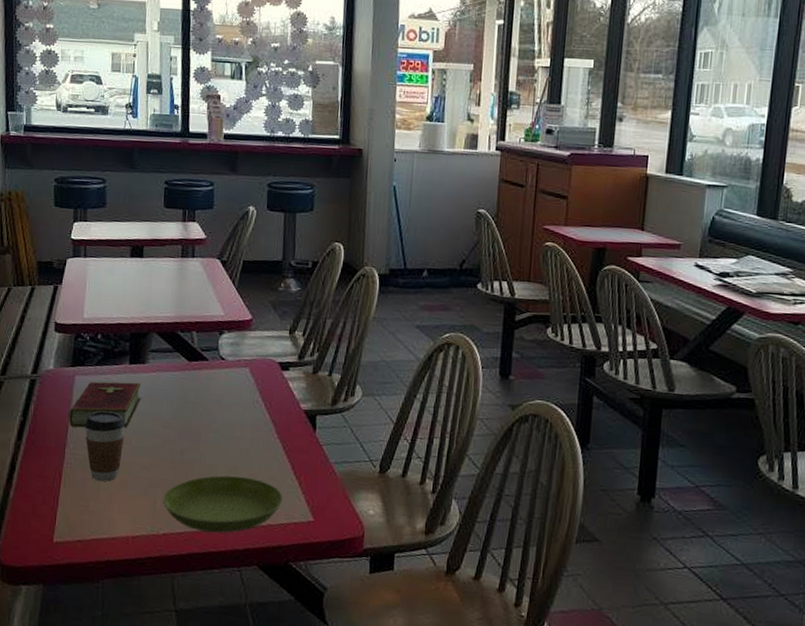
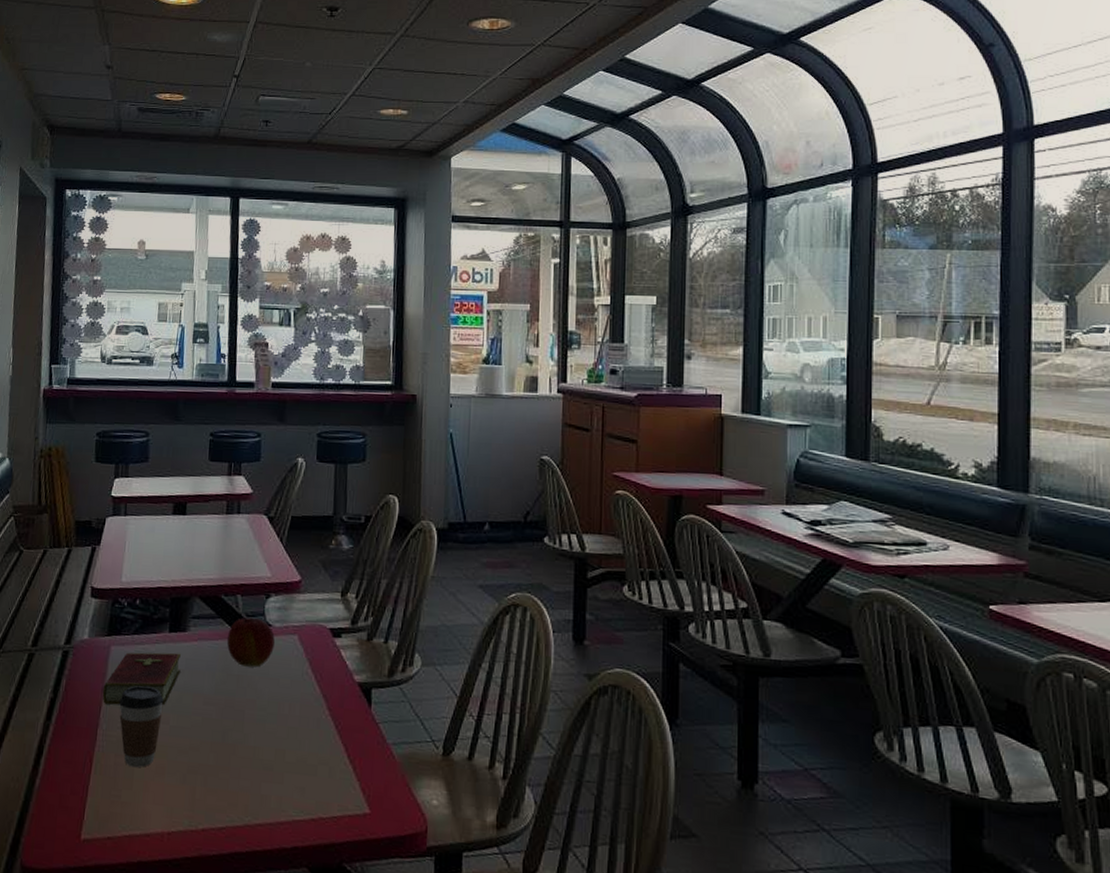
saucer: present [162,475,284,533] -> none [201,759,336,828]
apple: none [183,351,228,396] -> present [226,617,275,668]

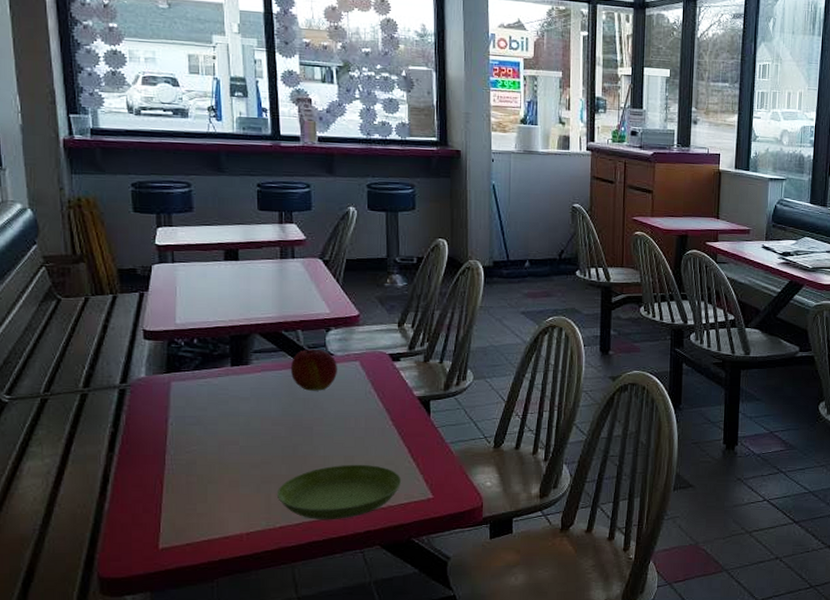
hardcover book: present [102,652,181,706] -> none [166,383,246,433]
coffee cup: present [119,686,164,768] -> none [186,415,231,484]
saucer: none [201,759,336,828] -> present [276,464,402,520]

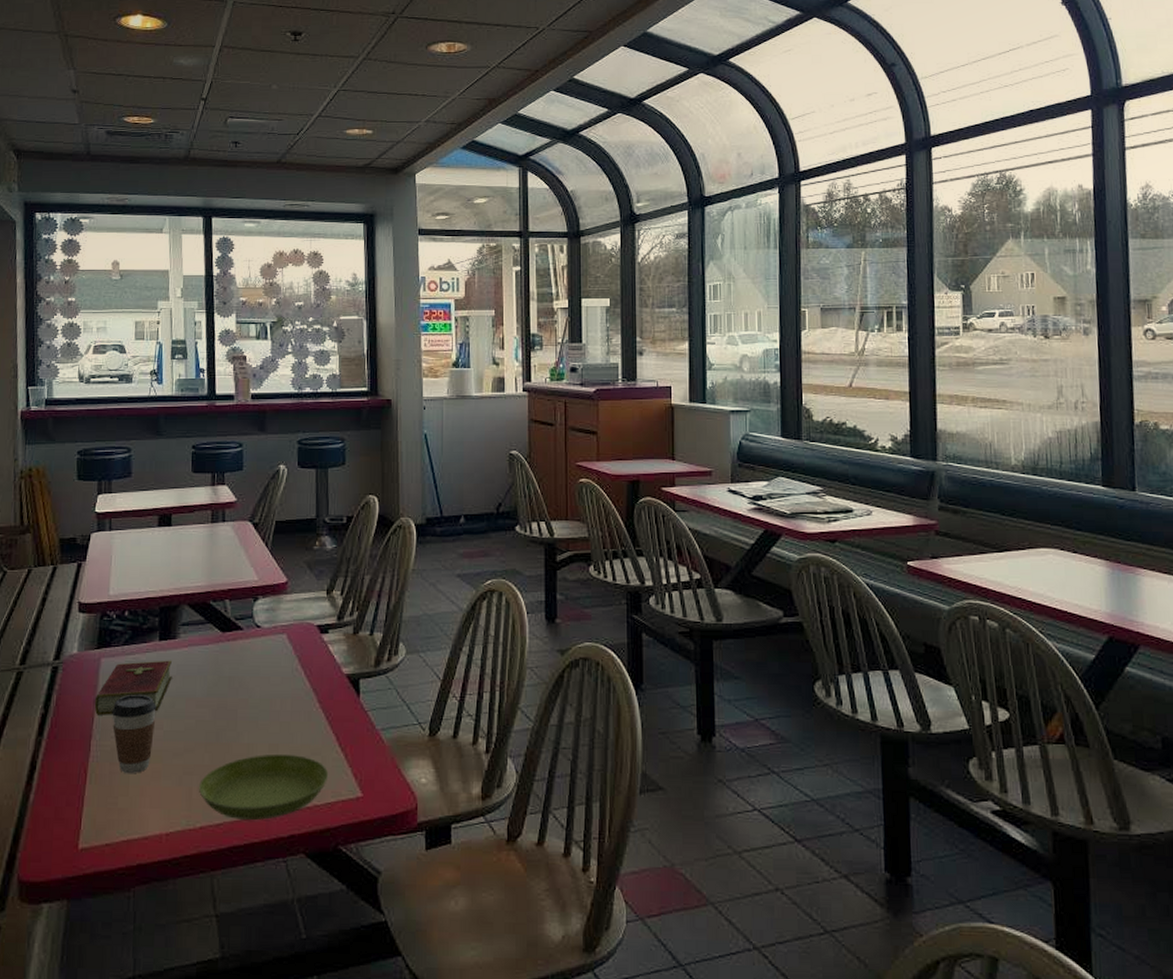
hardcover book: none [166,383,246,433] -> present [94,660,172,715]
coffee cup: none [186,415,231,484] -> present [112,695,157,774]
apple: present [290,348,337,391] -> none [217,620,264,668]

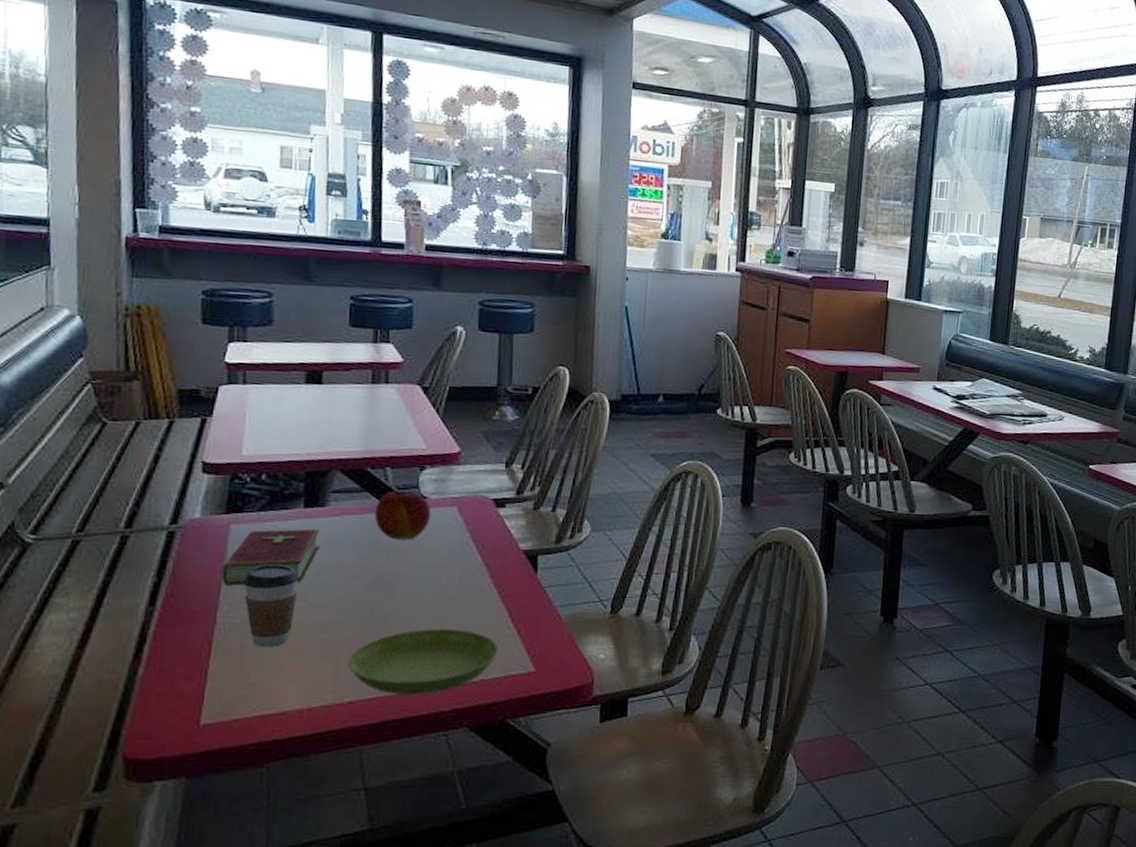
apple: none [217,620,264,668] -> present [374,490,431,540]

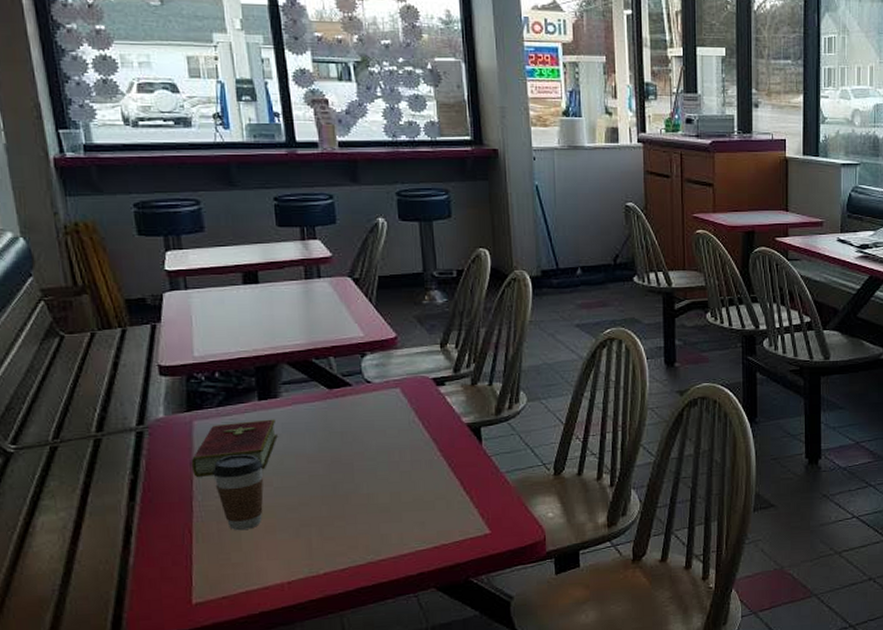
saucer: present [347,628,499,695] -> none [318,500,455,564]
apple: present [374,490,431,540] -> none [324,376,376,423]

